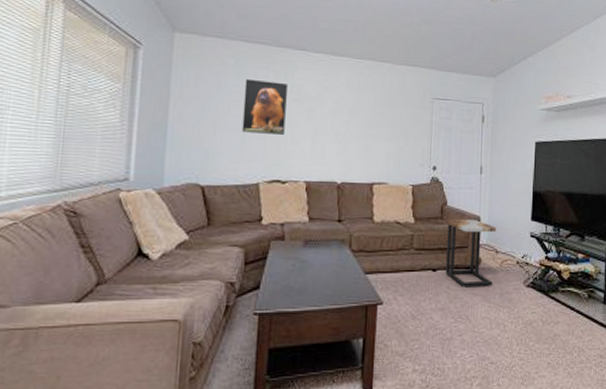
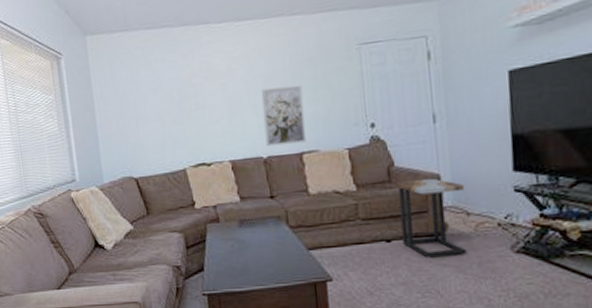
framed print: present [242,78,287,136] -> none [155,63,202,121]
wall art: none [342,119,381,175] -> present [261,85,306,147]

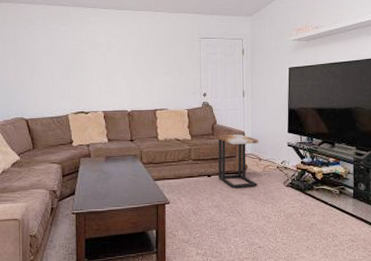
wall art: present [261,85,306,147] -> none [130,60,160,103]

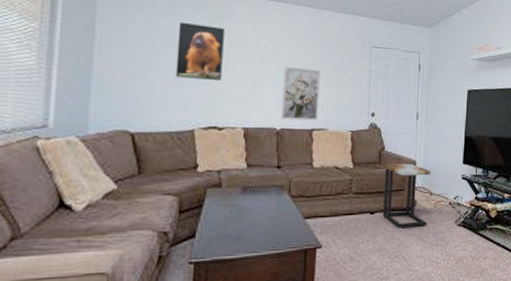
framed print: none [51,34,84,77] -> present [175,21,224,82]
wall art: none [130,60,160,103] -> present [281,66,321,121]

